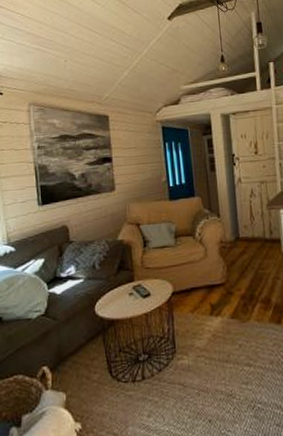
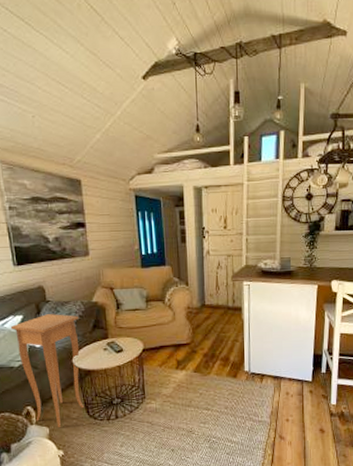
side table: none [30,255,107,392] -> present [10,314,85,427]

